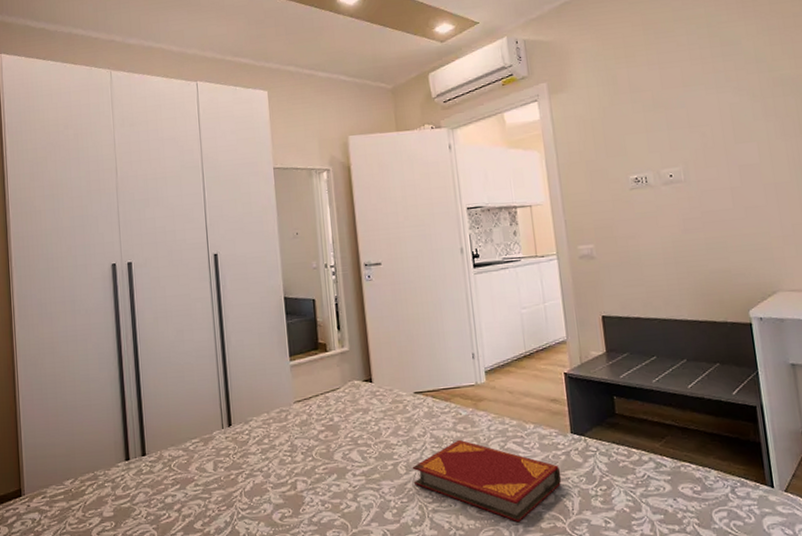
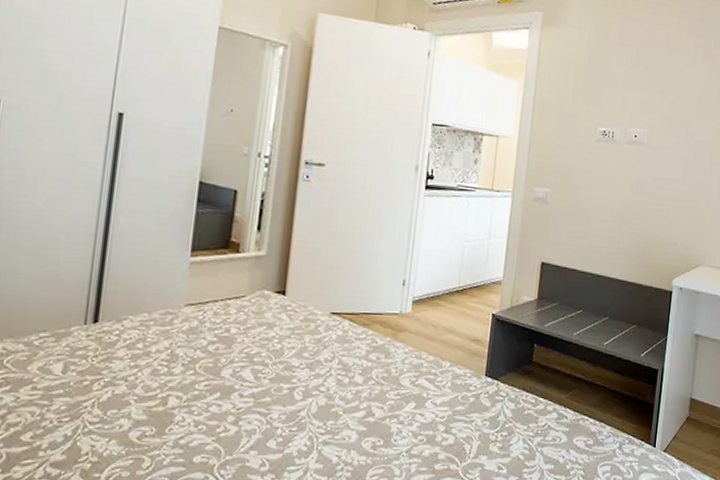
hardback book: present [412,439,562,523] -> none [308,369,467,462]

